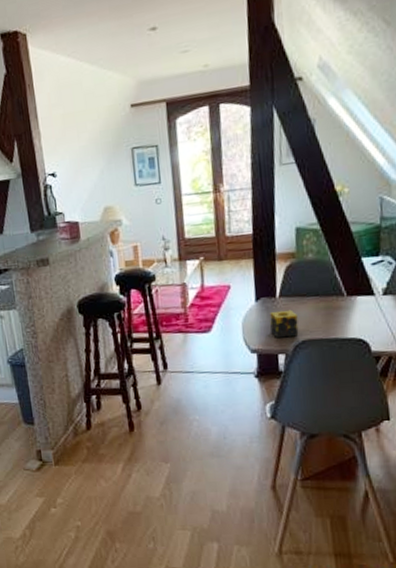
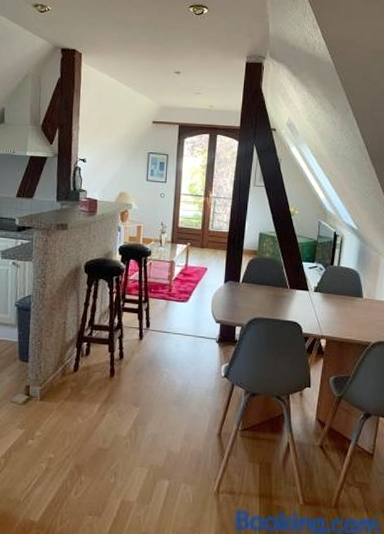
candle: present [269,309,299,338] -> none [233,292,253,314]

